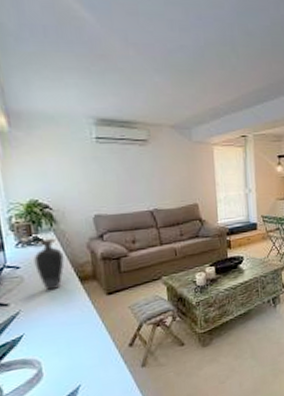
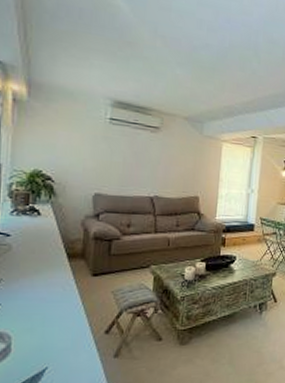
vase: present [34,239,64,291] -> none [25,211,56,264]

